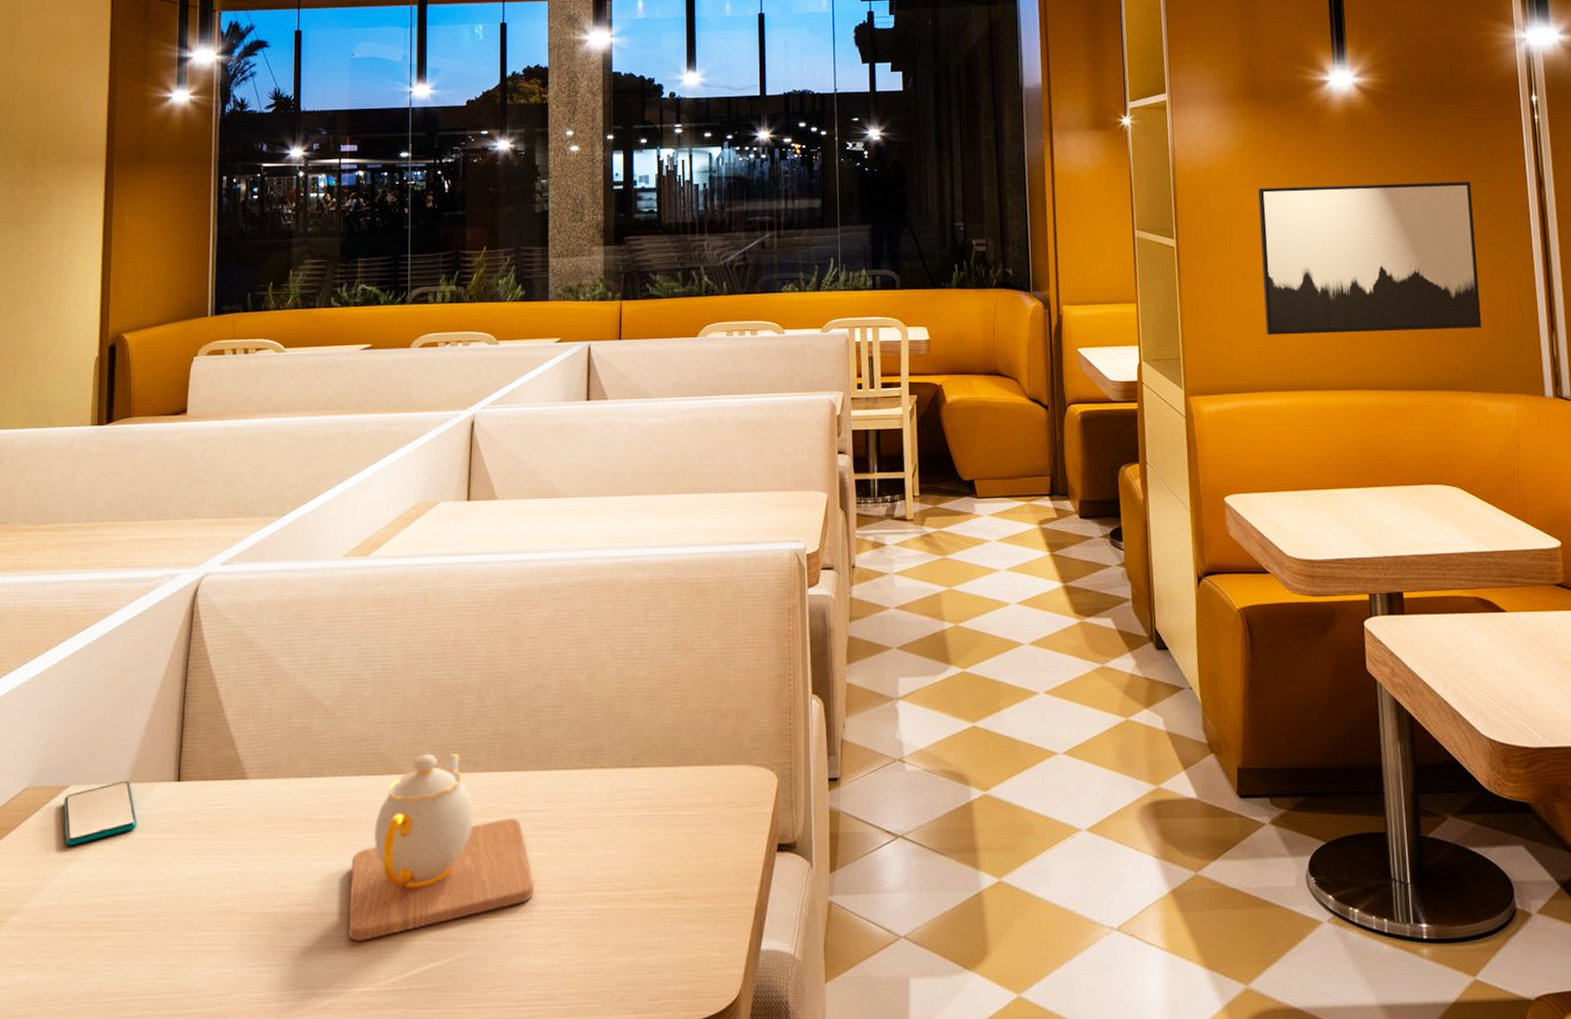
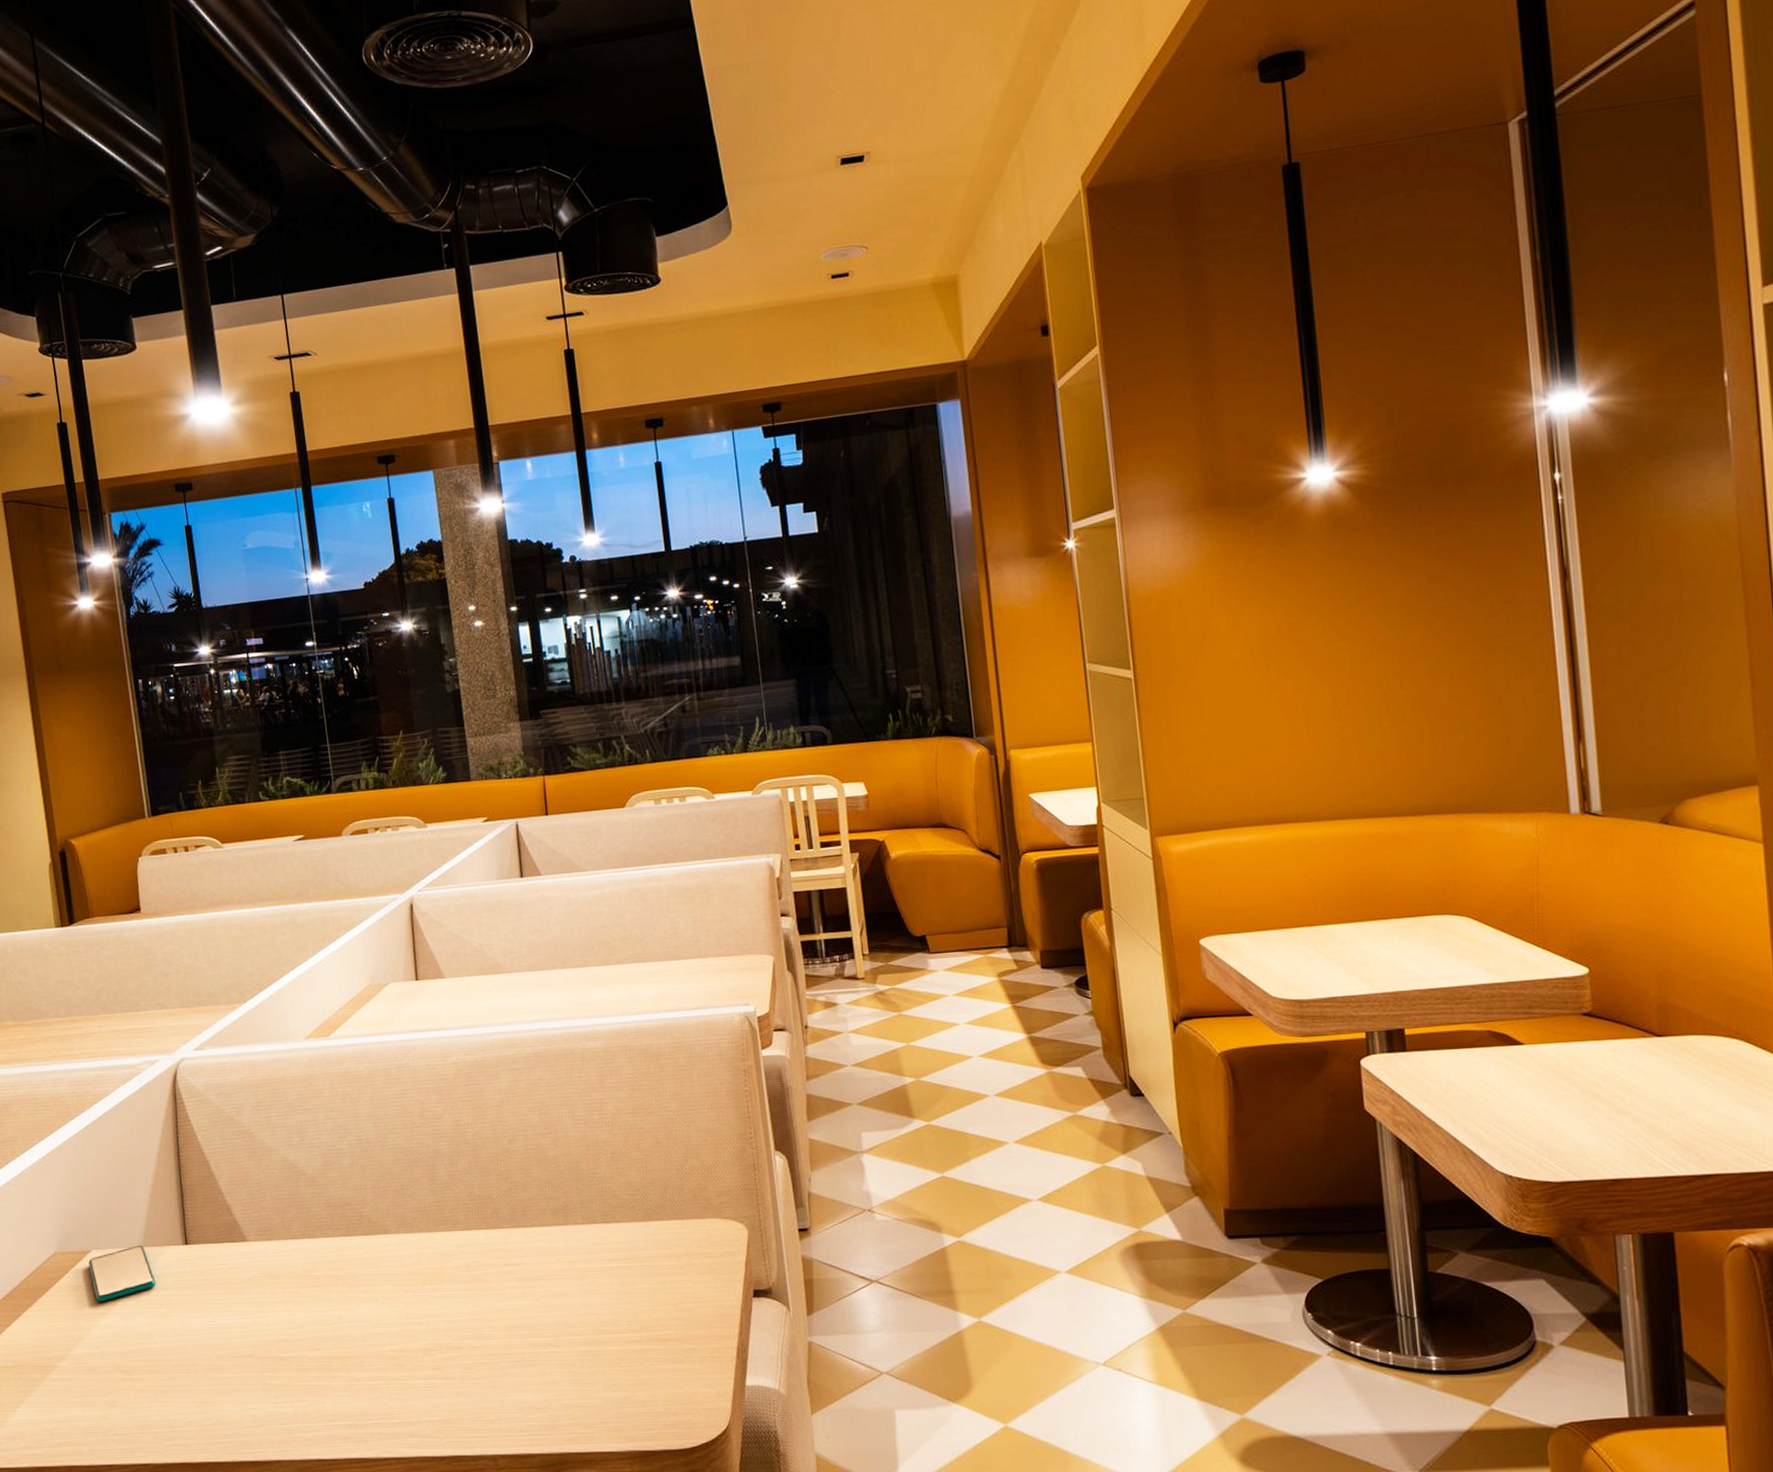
teapot: present [348,753,534,942] -> none [352,1214,524,1382]
wall art: present [1257,181,1482,336] -> none [1224,579,1494,767]

